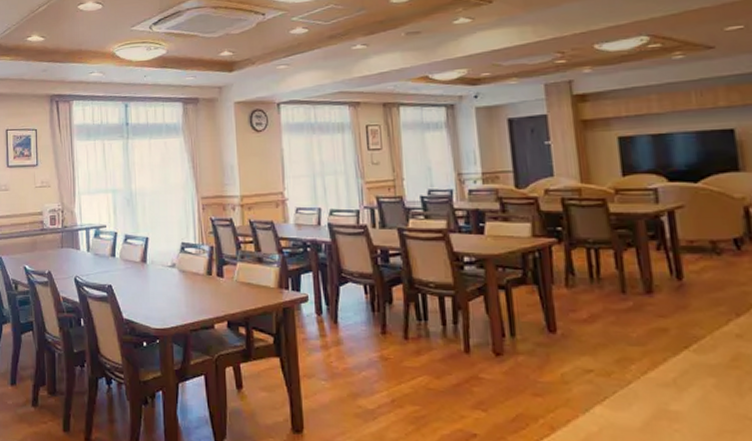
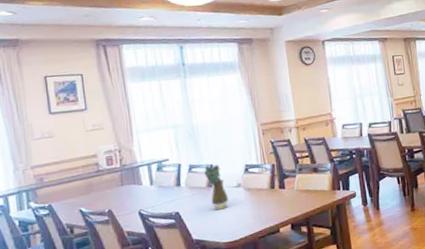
vase: none [138,236,162,290] -> present [203,164,229,210]

